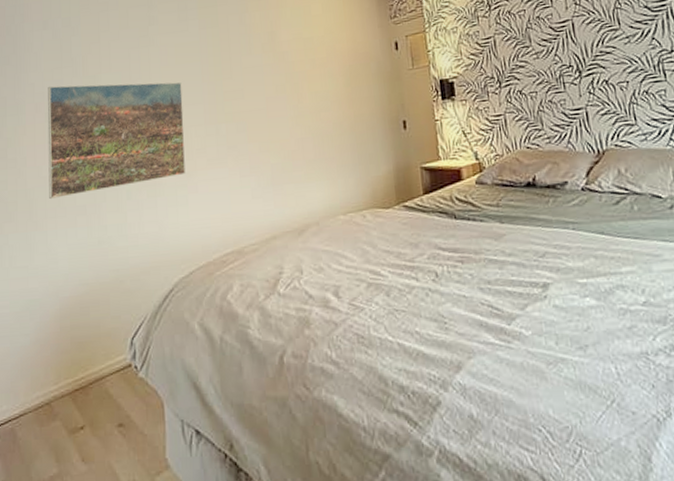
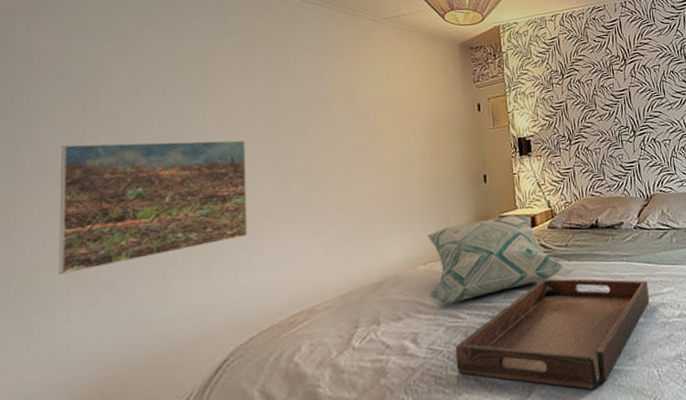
decorative pillow: none [346,166,496,258] -> present [427,214,565,304]
serving tray: none [377,241,604,378] -> present [455,278,650,390]

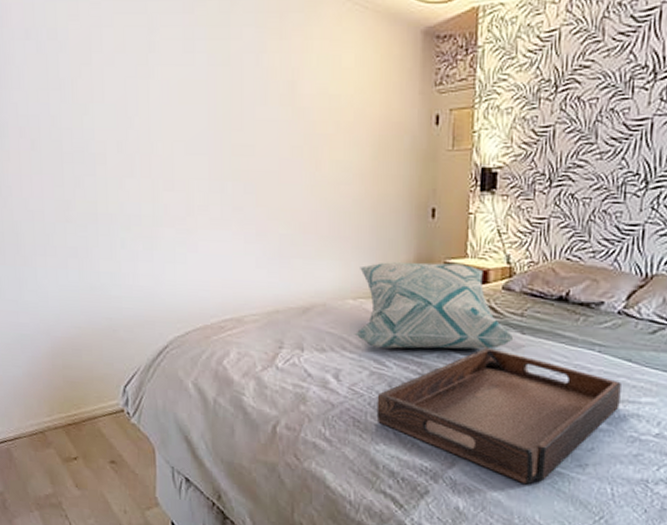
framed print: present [59,140,248,276] -> none [33,109,186,236]

